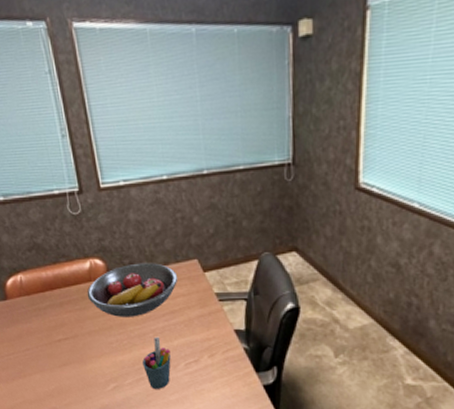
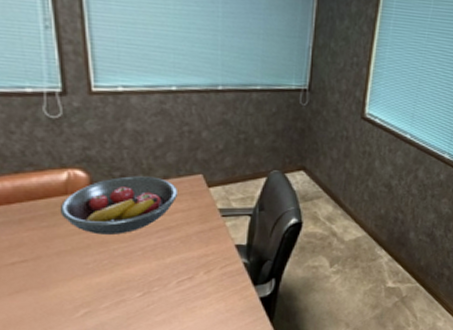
pen holder: present [142,336,171,390] -> none [126,254,161,312]

